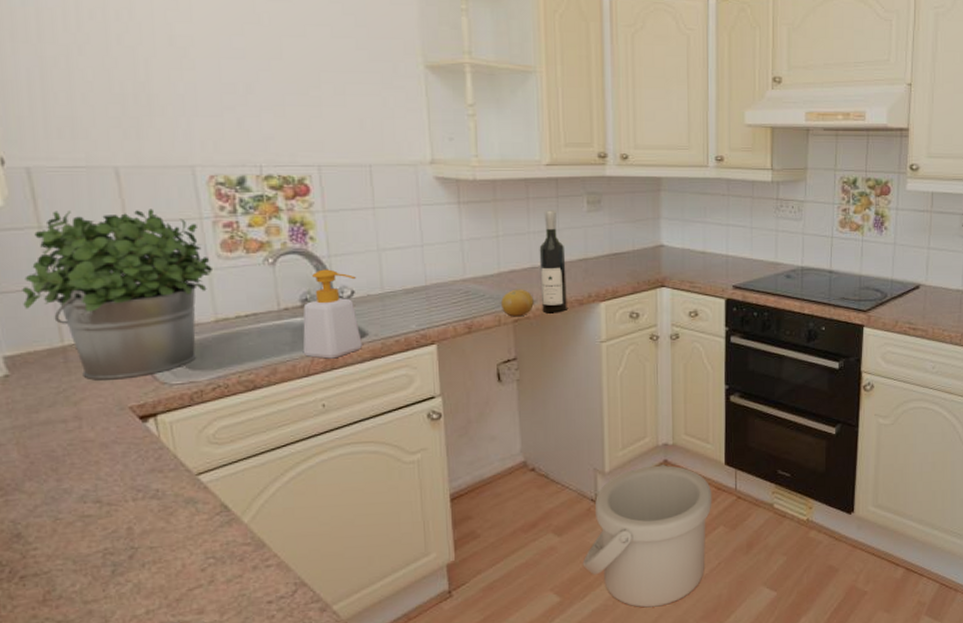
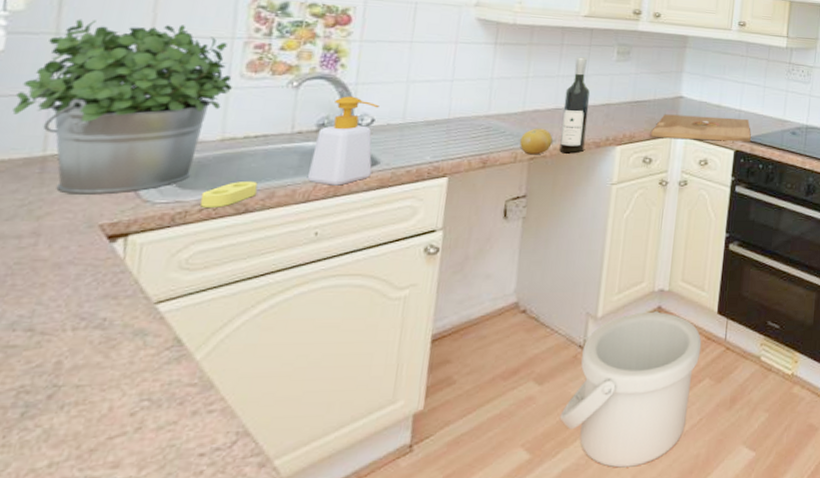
sponge: none [211,358,260,387] -> present [200,180,258,209]
platter: none [635,264,742,291] -> present [651,114,751,142]

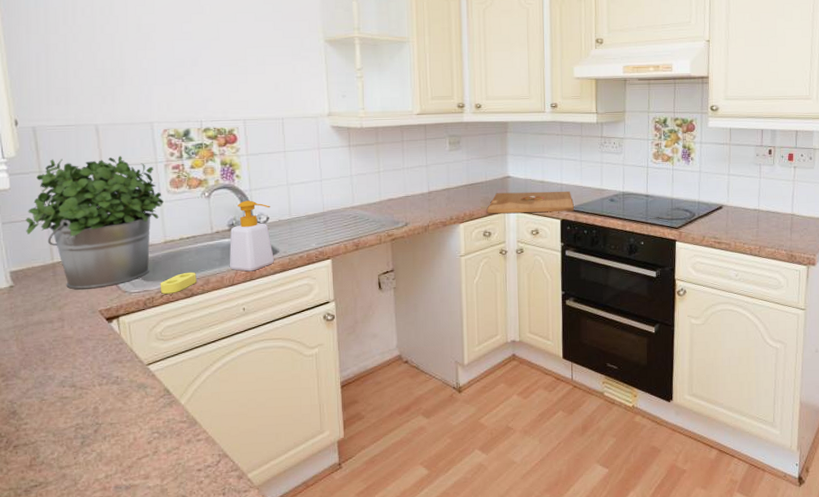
fruit: present [520,128,553,155] -> none [382,214,407,237]
bottle: present [559,56,591,154] -> none [411,149,434,233]
bucket: present [559,310,702,468] -> none [446,357,553,481]

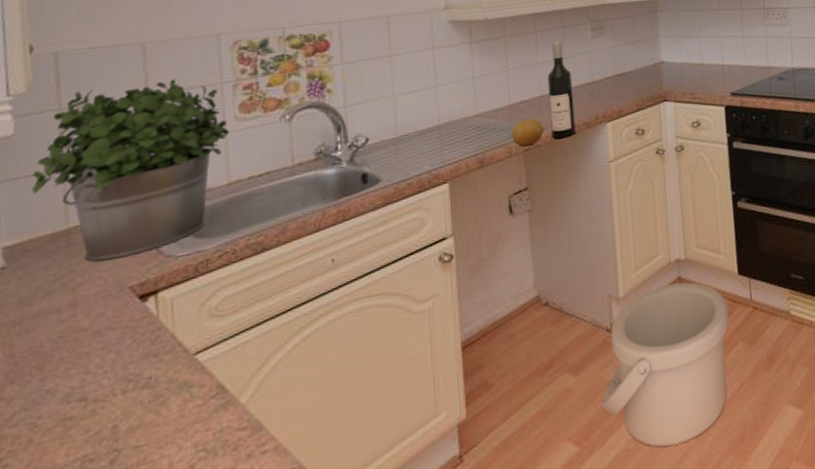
sponge: present [160,272,196,295] -> none [218,219,270,254]
soap bottle: present [229,200,274,272] -> none [314,119,374,211]
fruit: none [382,214,407,237] -> present [512,118,544,147]
bottle: none [411,149,434,233] -> present [547,39,576,140]
bucket: none [446,357,553,481] -> present [600,281,729,448]
platter: present [487,191,574,214] -> none [639,73,739,108]

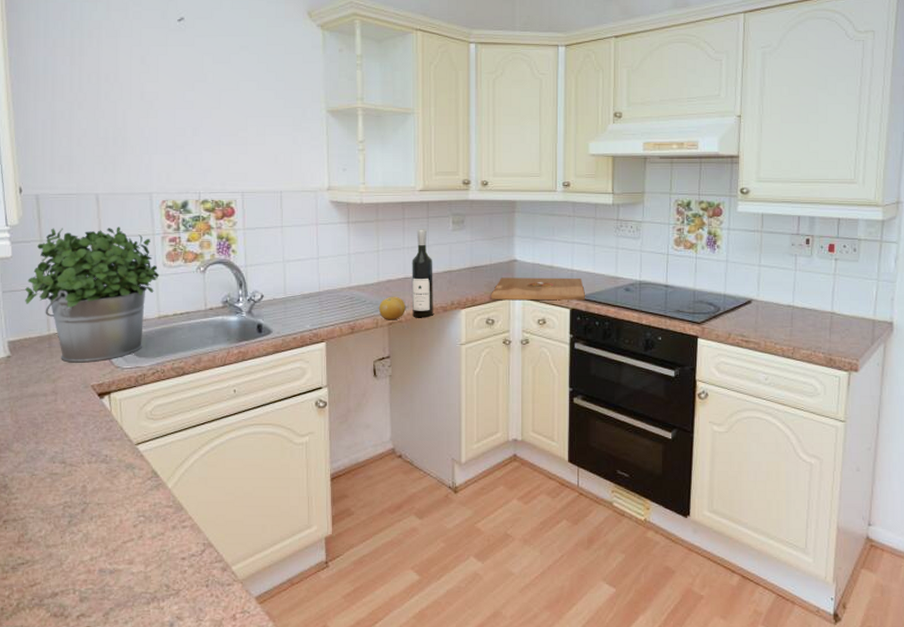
bucket: present [600,281,729,448] -> none [440,458,556,593]
platter: none [639,73,739,108] -> present [491,277,585,301]

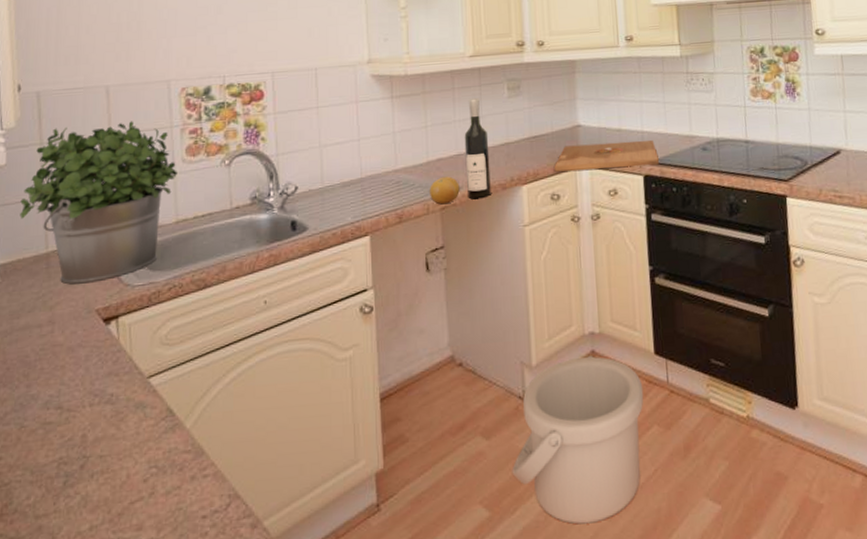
bucket: none [440,458,556,593] -> present [512,355,644,525]

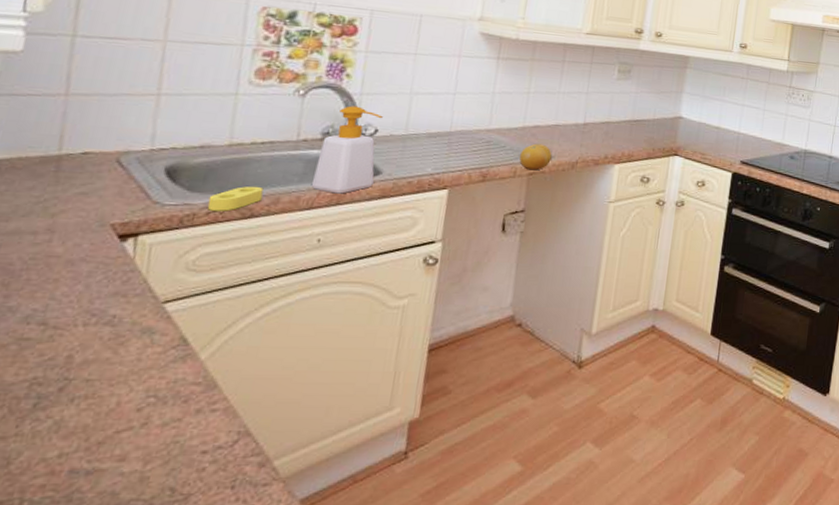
potted plant: present [20,121,177,285] -> none [30,22,241,195]
sponge: none [168,257,211,287] -> present [207,186,264,212]
soap bottle: none [249,167,302,255] -> present [311,106,383,194]
bottle: present [464,97,491,200] -> none [558,73,591,171]
bucket: present [512,355,644,525] -> none [552,329,695,484]
platter: present [554,140,659,172] -> none [649,134,749,165]

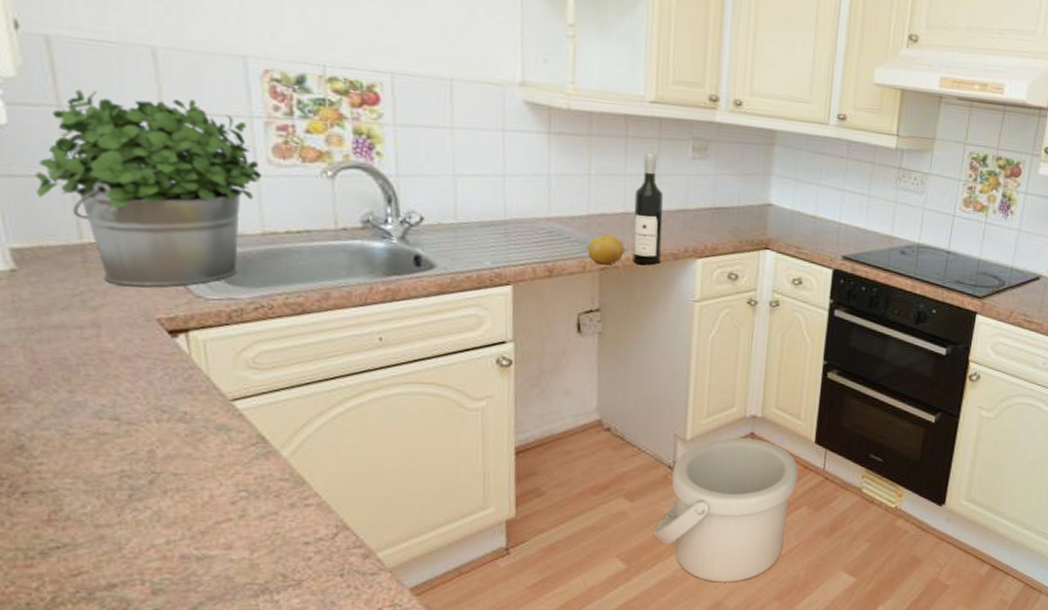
potted plant: none [30,22,241,195] -> present [35,89,261,288]
sponge: present [207,186,264,212] -> none [253,279,310,308]
soap bottle: present [311,106,383,194] -> none [360,189,428,289]
bucket: none [552,329,695,484] -> present [653,436,799,583]
bottle: none [558,73,591,171] -> present [633,151,664,266]

